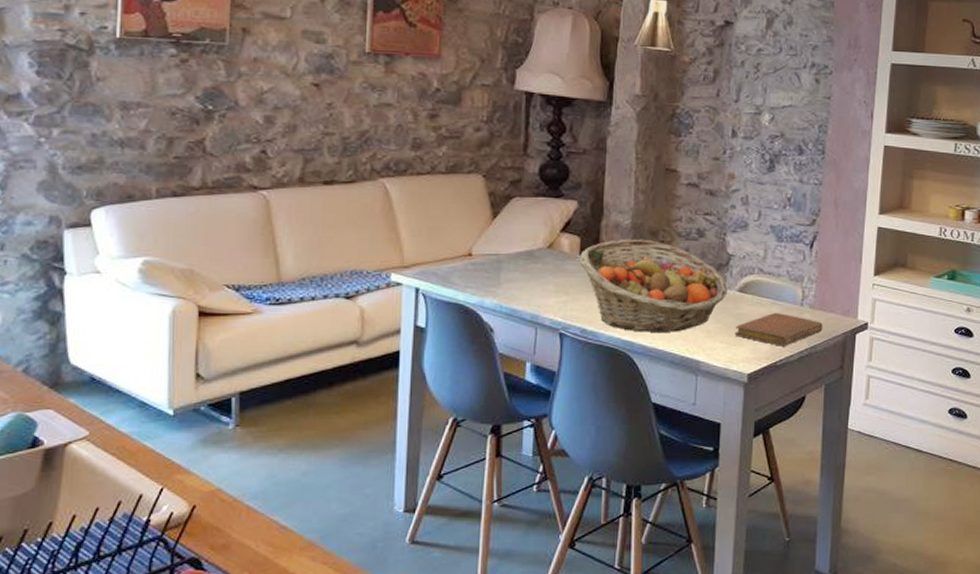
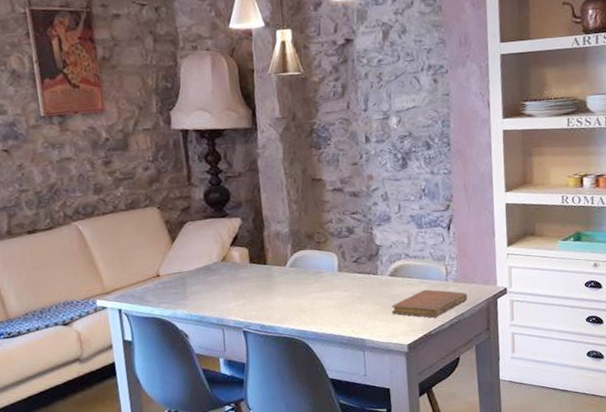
fruit basket: present [580,239,728,332] -> none [250,242,381,322]

